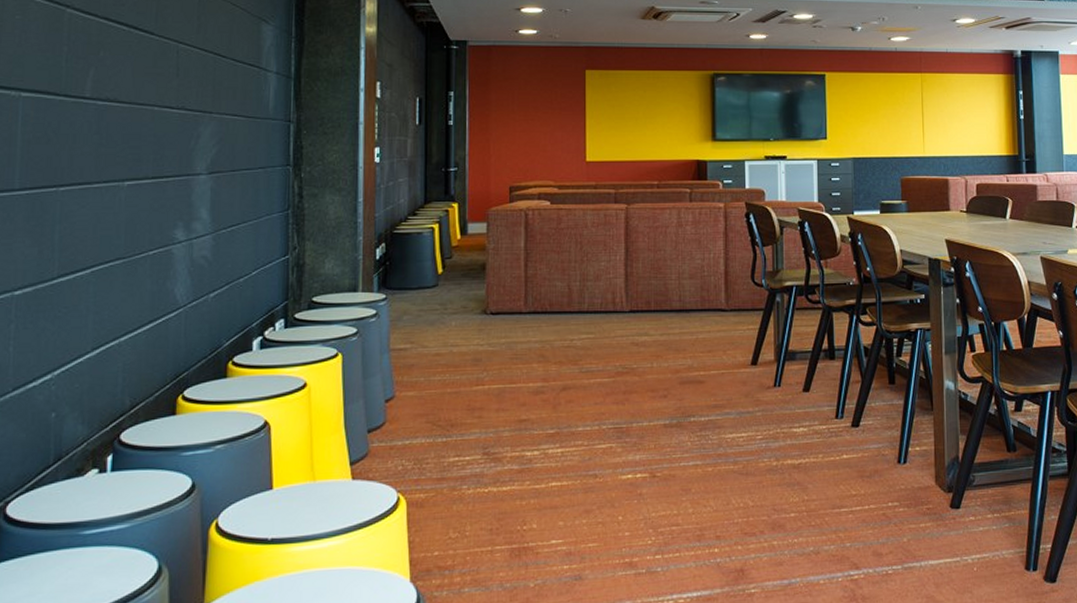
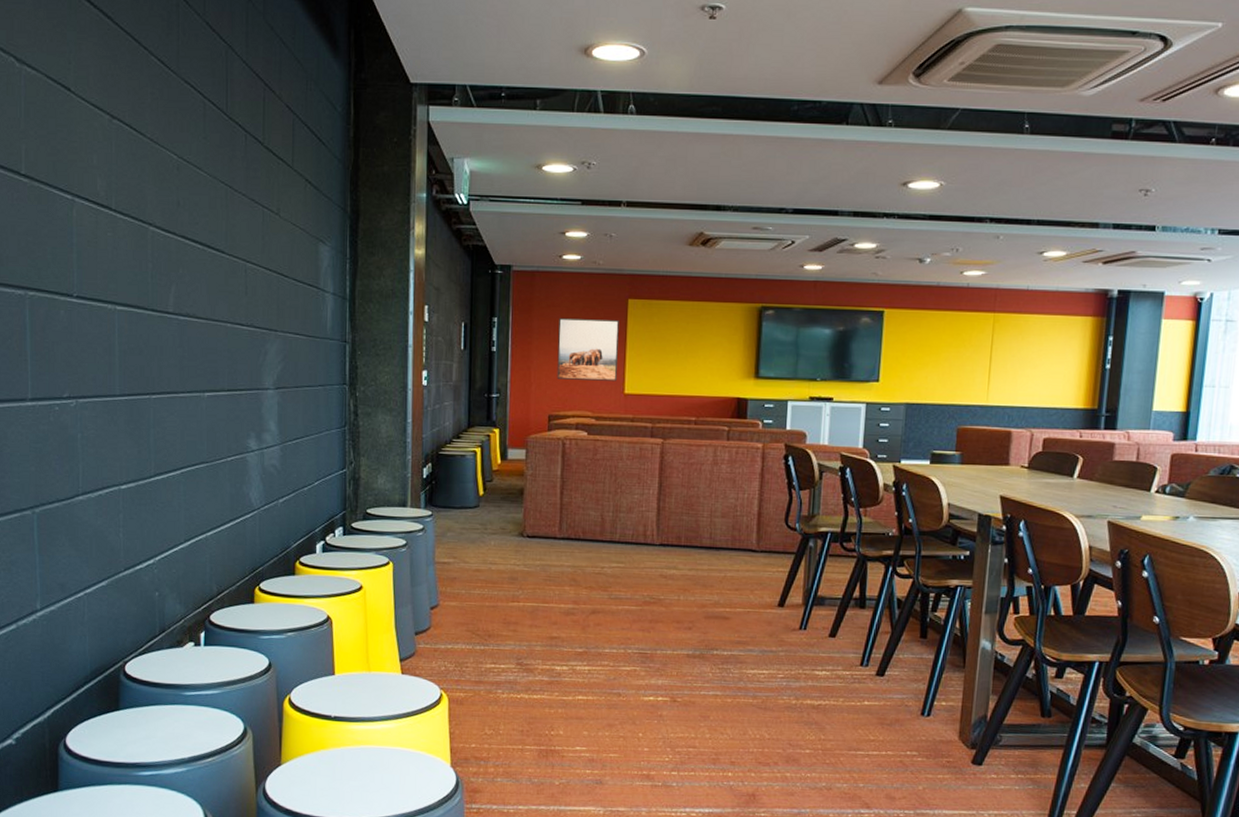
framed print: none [517,89,579,150] -> present [557,317,619,381]

